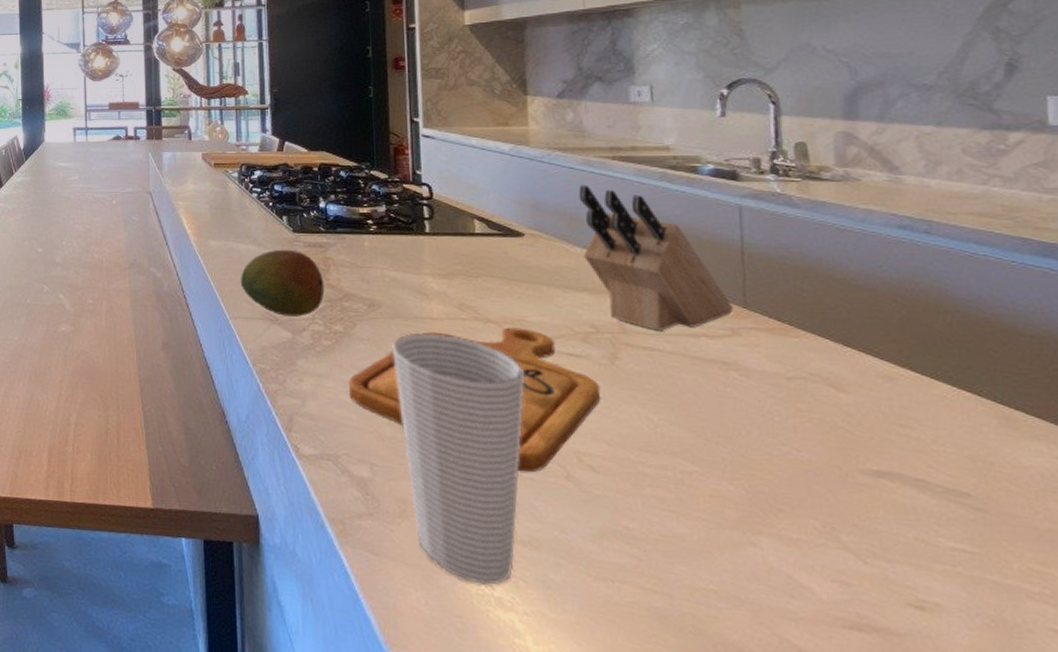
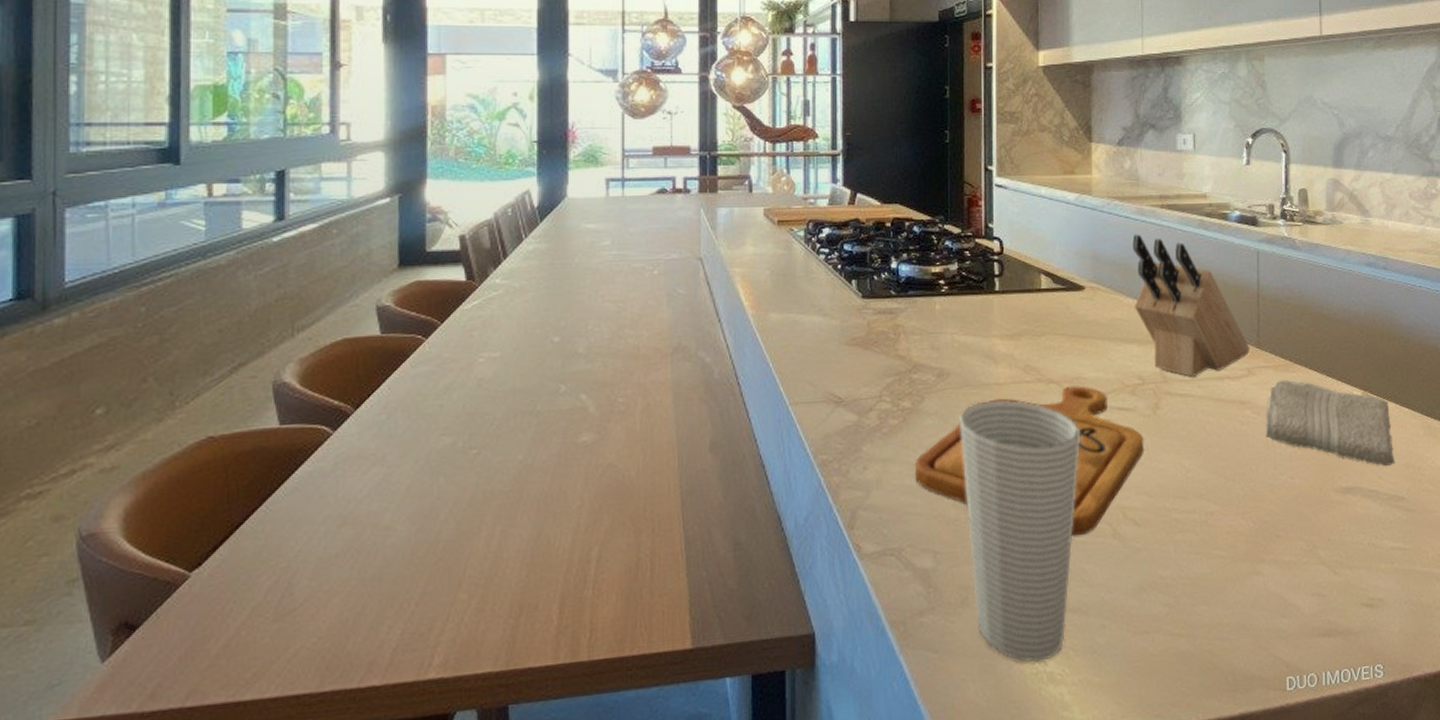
fruit: present [240,249,325,317] -> none [802,318,894,396]
washcloth: none [758,344,953,455] -> present [1265,379,1395,466]

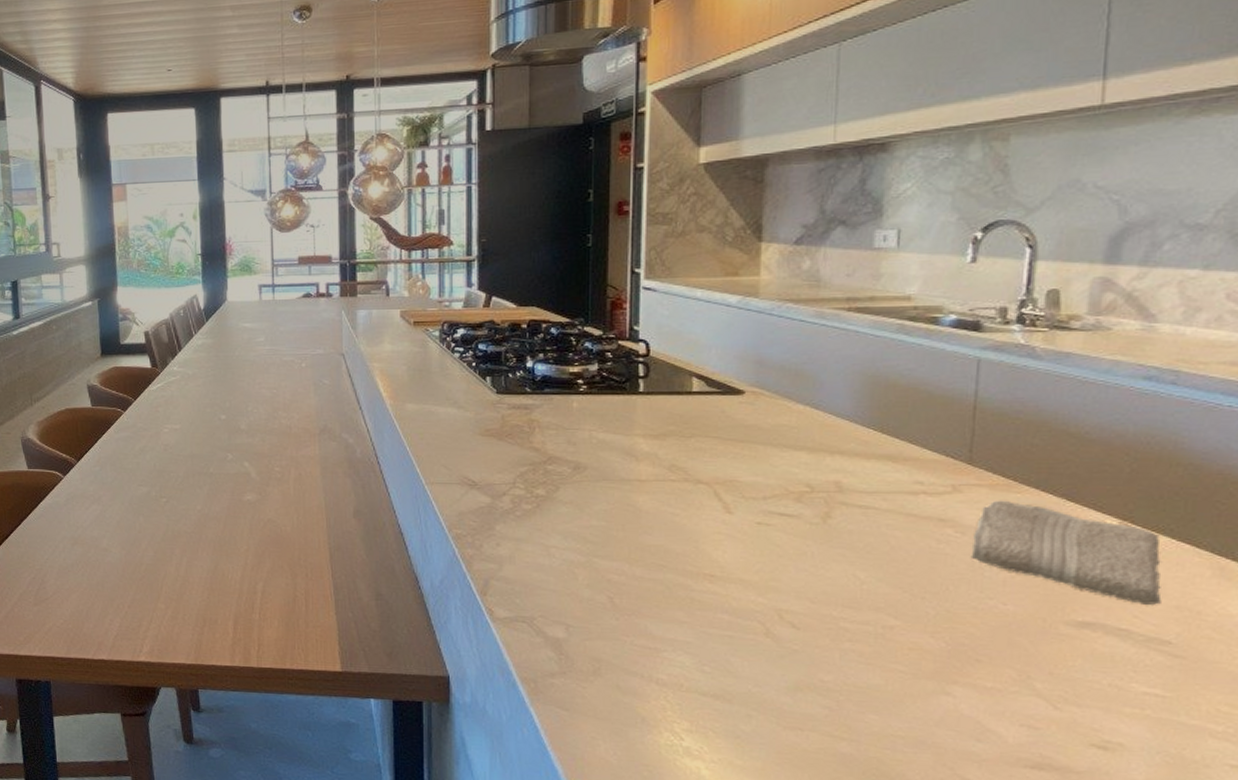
cutting board: present [915,386,1144,535] -> none [548,488,809,629]
cup: present [959,400,1081,663] -> none [596,495,733,736]
knife block: present [1132,234,1251,377] -> none [805,338,959,489]

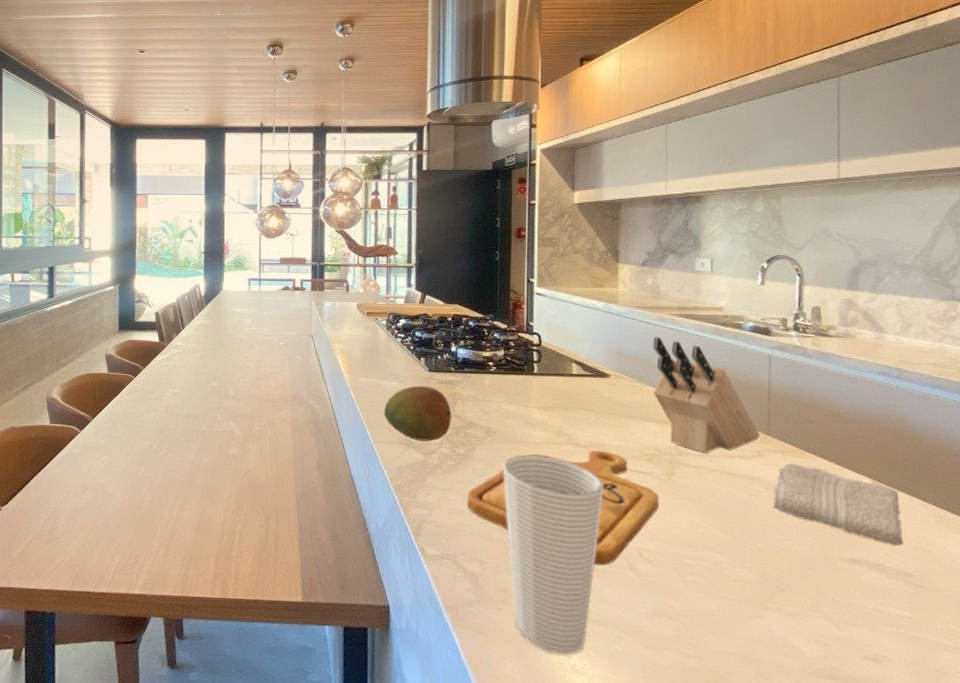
fruit: none [438,412,528,481] -> present [383,385,452,441]
cutting board: none [548,488,809,629] -> present [467,450,659,565]
cup: none [596,495,733,736] -> present [503,454,604,655]
knife block: none [805,338,959,489] -> present [653,336,761,453]

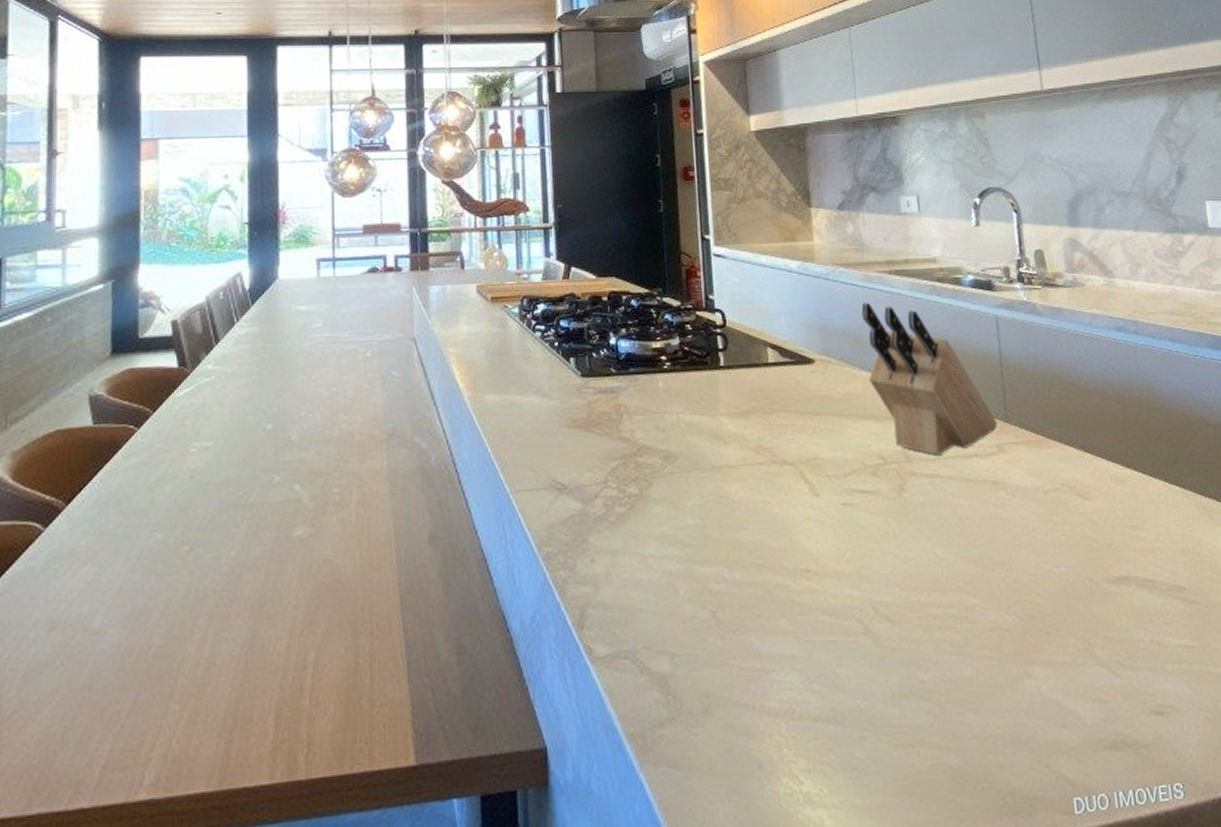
fruit: present [383,385,452,441] -> none [522,398,618,482]
cutting board: present [467,450,659,565] -> none [646,467,892,634]
cup: present [503,454,604,655] -> none [690,484,822,782]
washcloth: present [773,463,904,546] -> none [1021,456,1171,552]

